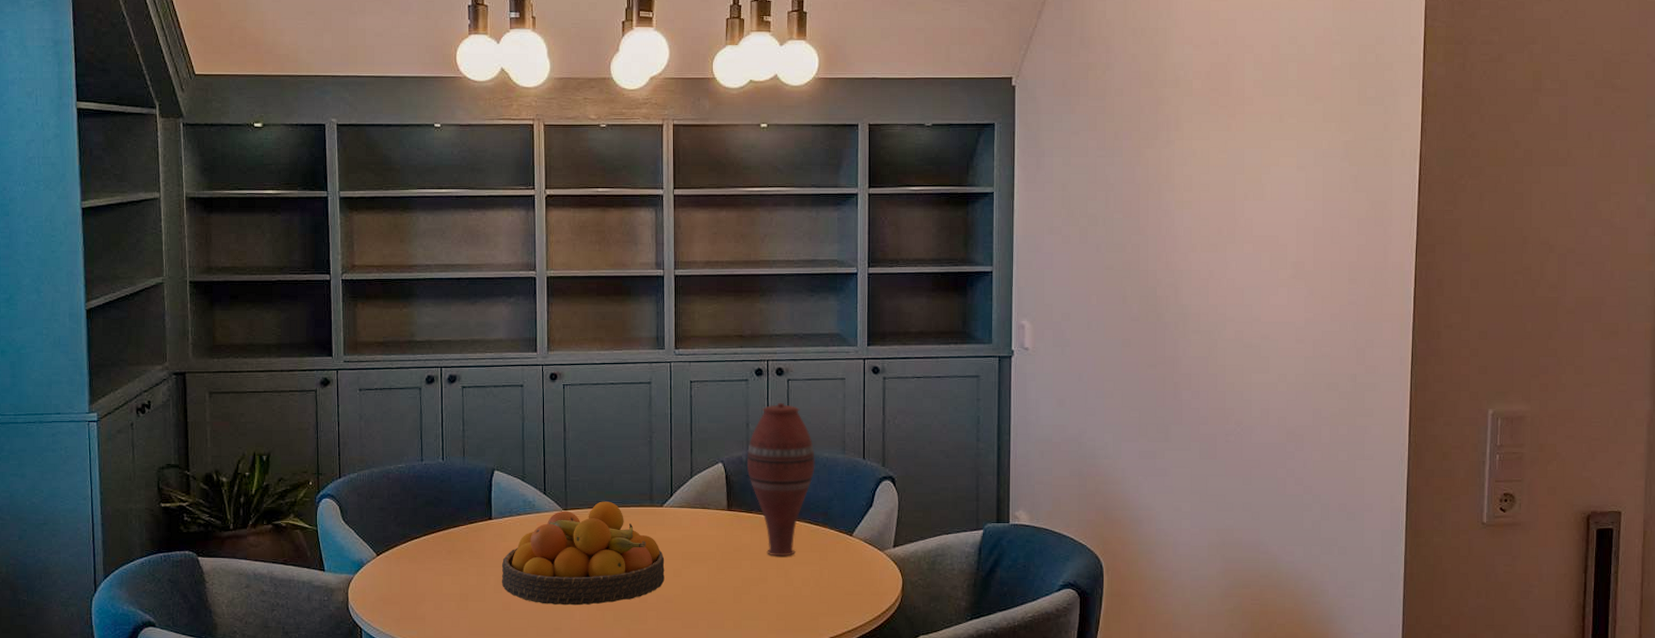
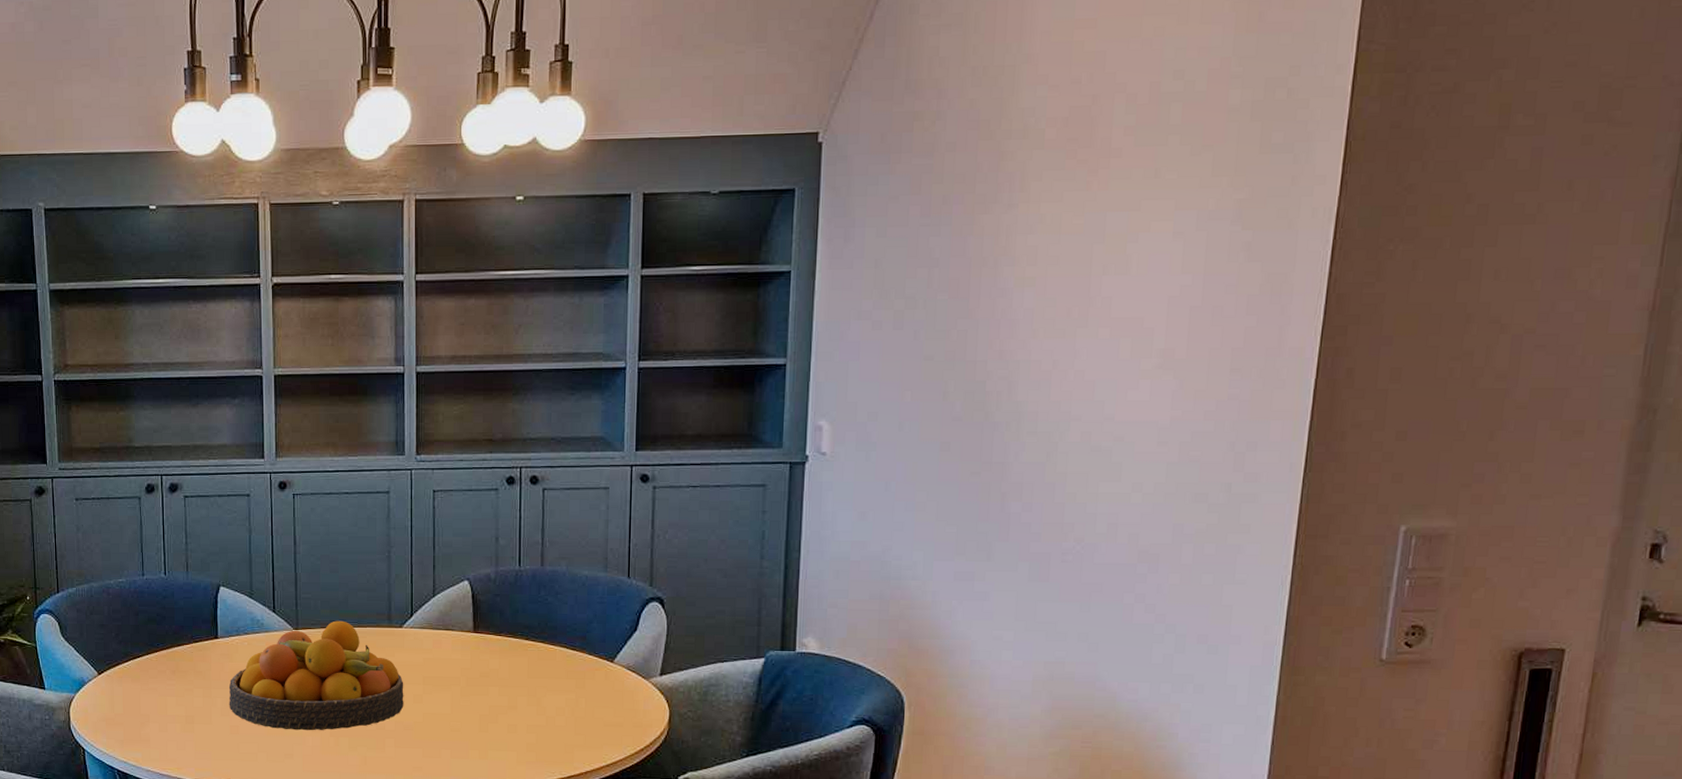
vase: present [746,402,815,556] -> none [495,514,573,683]

